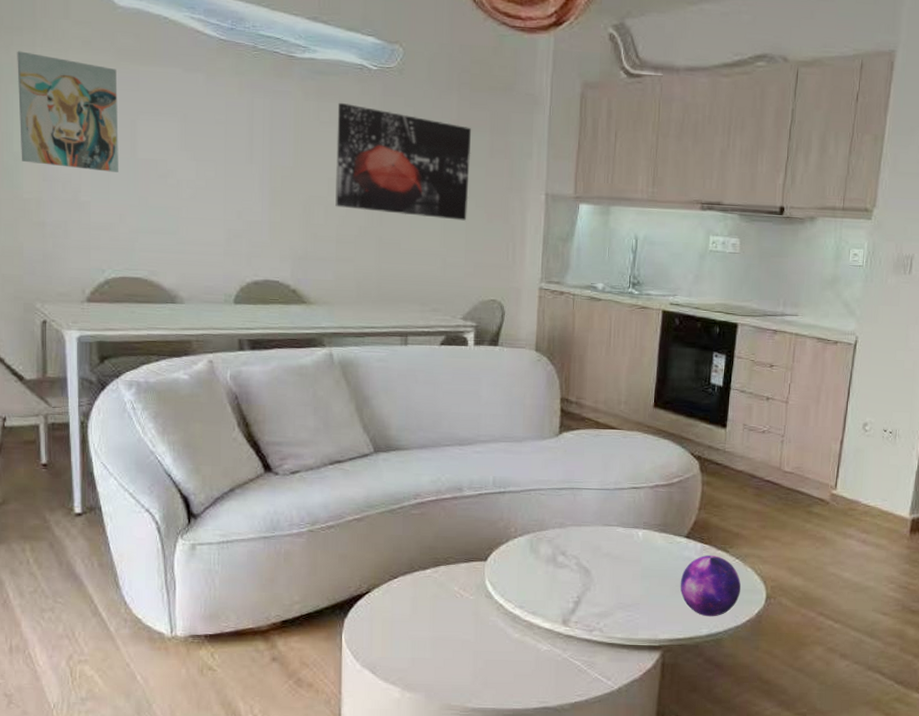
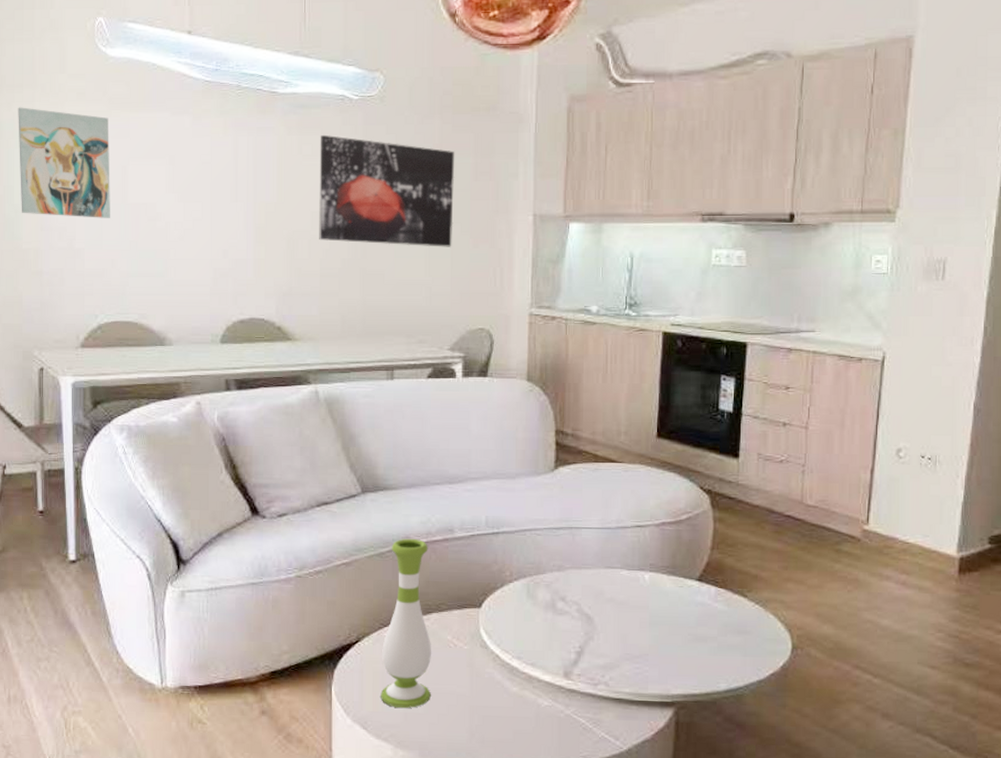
vase: none [389,496,439,654] -> present [381,538,431,708]
decorative orb: present [680,555,741,617] -> none [693,600,763,670]

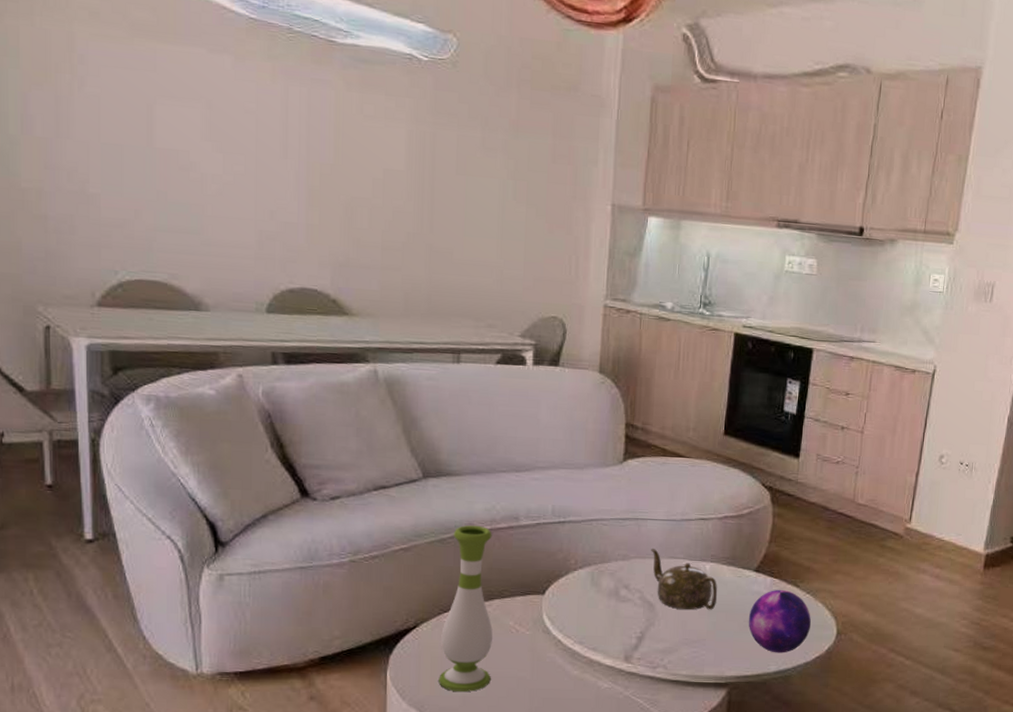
wall art: present [18,107,110,218] -> none [12,19,133,163]
wall art: present [319,134,455,247] -> none [381,95,533,230]
teapot: none [587,557,659,623] -> present [651,548,718,610]
decorative orb: none [693,600,763,670] -> present [748,590,812,653]

